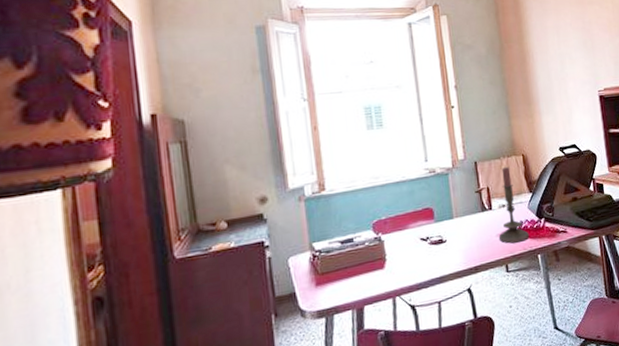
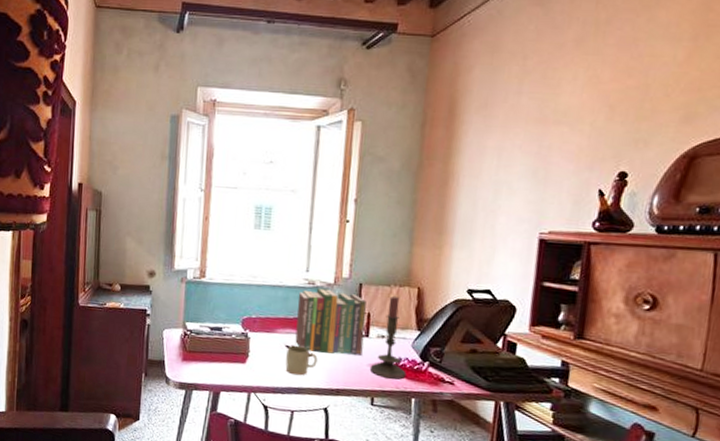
books: none [422,173,490,238] -> present [295,288,367,356]
mug: none [422,234,453,266] -> present [285,345,318,376]

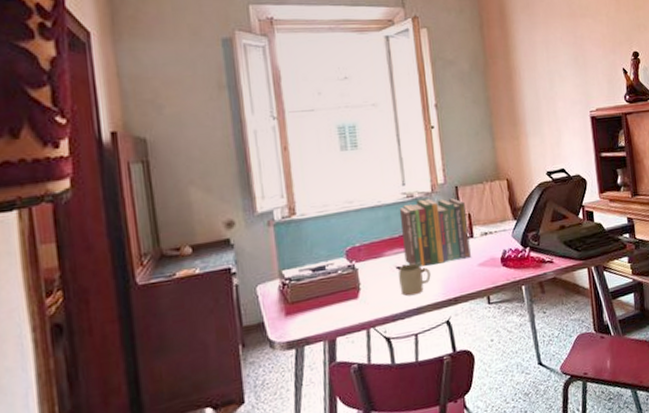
candle: present [369,294,407,380] -> none [480,190,513,274]

